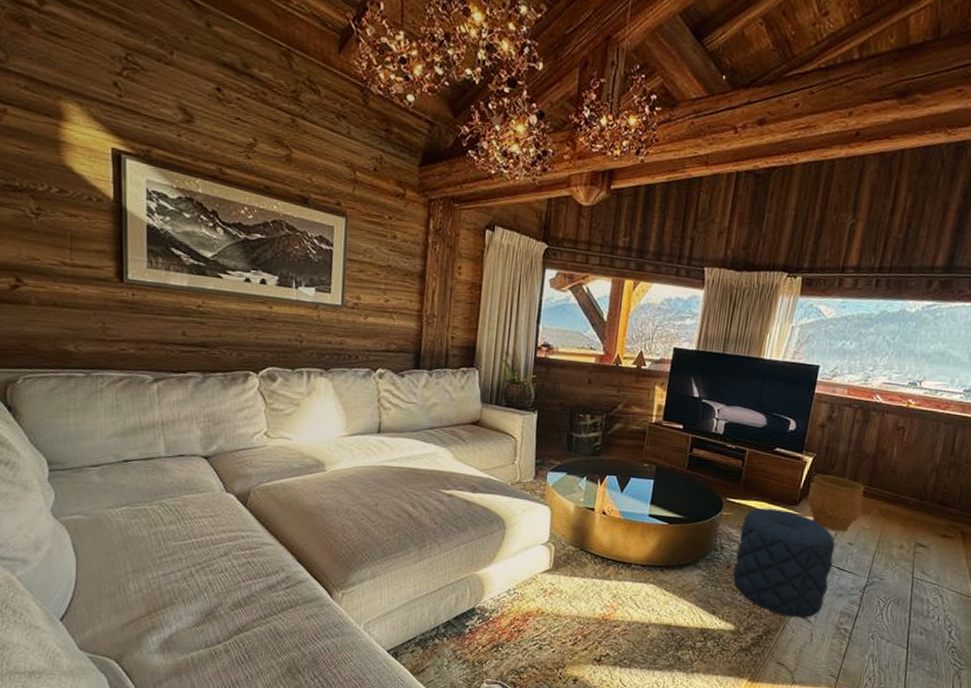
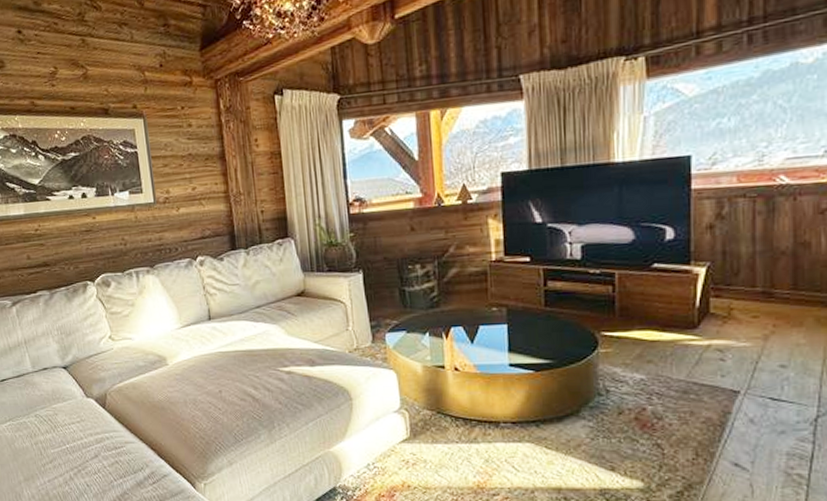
pouf: present [732,508,836,618] -> none [627,336,762,465]
basket: present [807,474,865,531] -> none [709,284,790,352]

